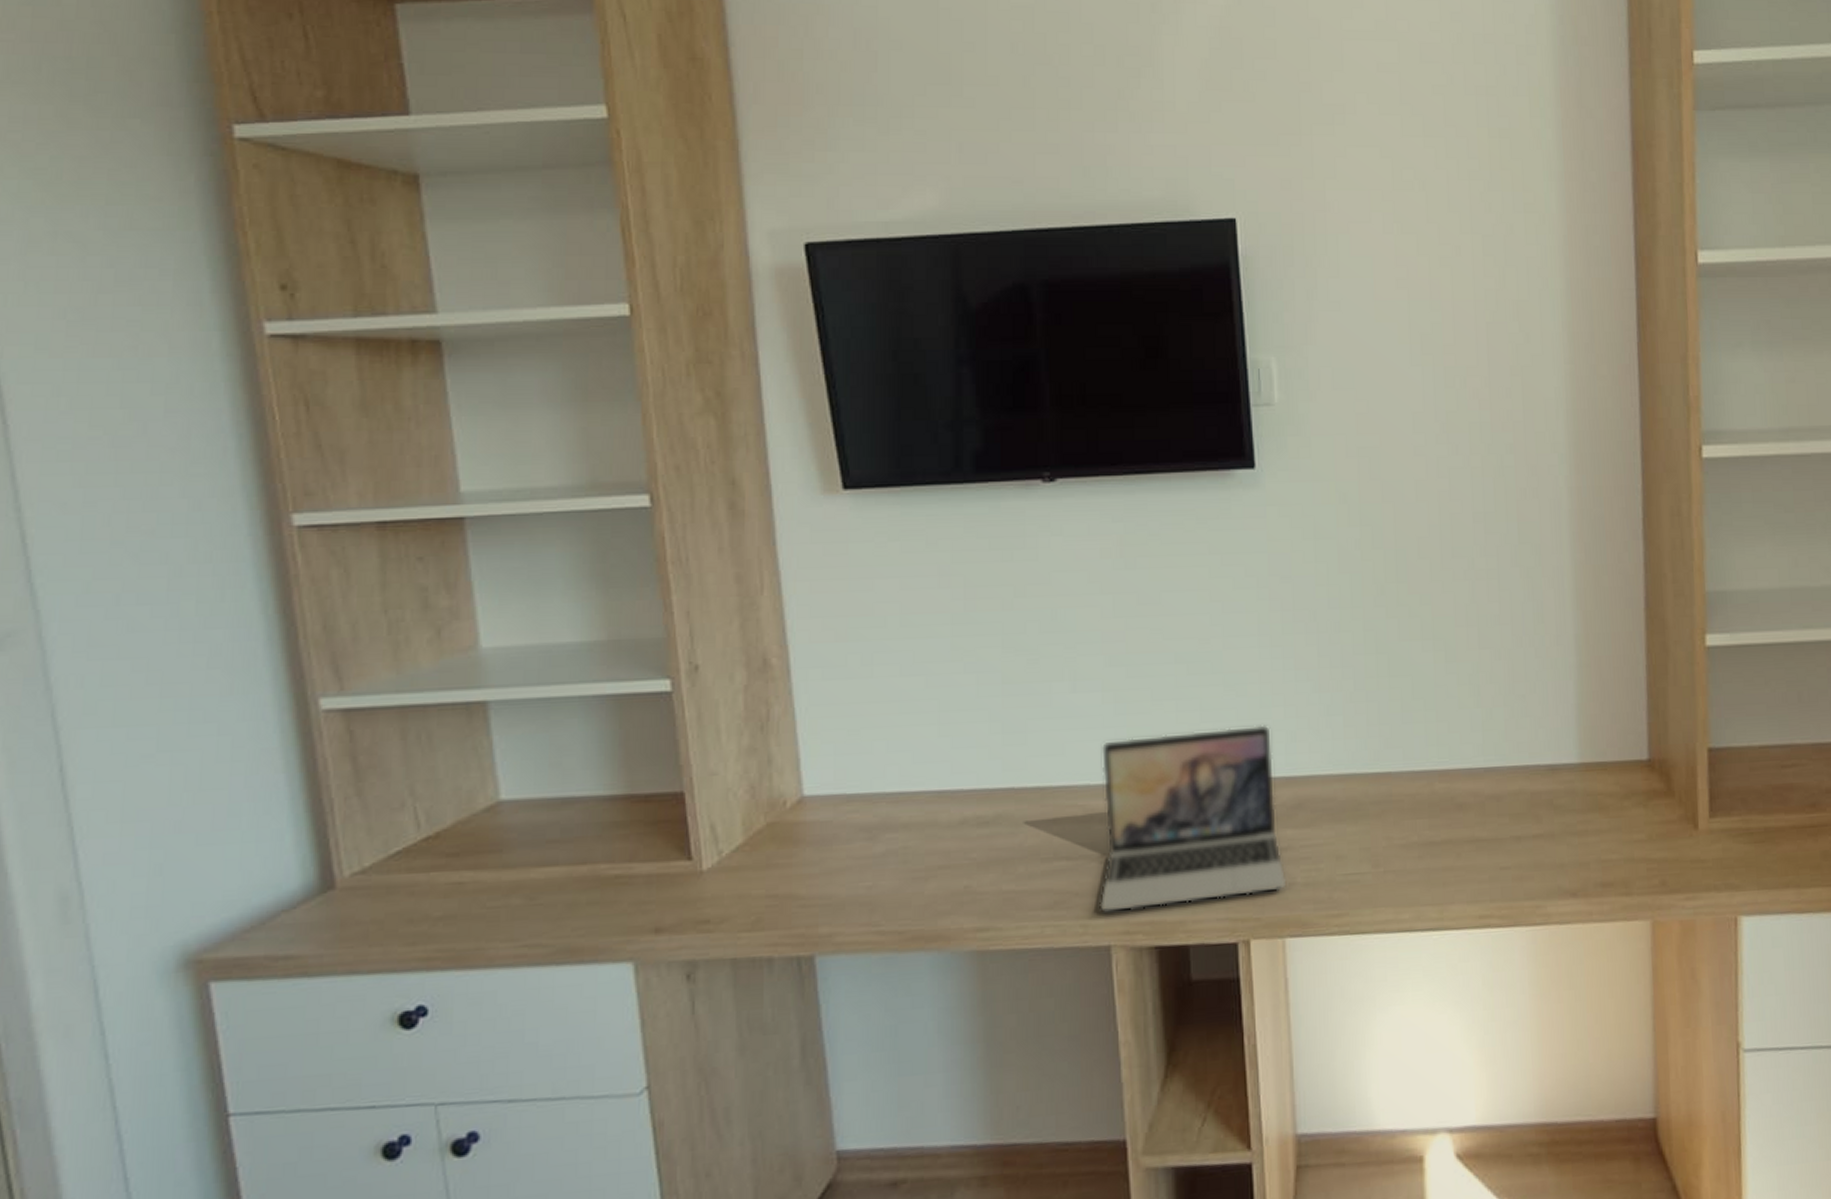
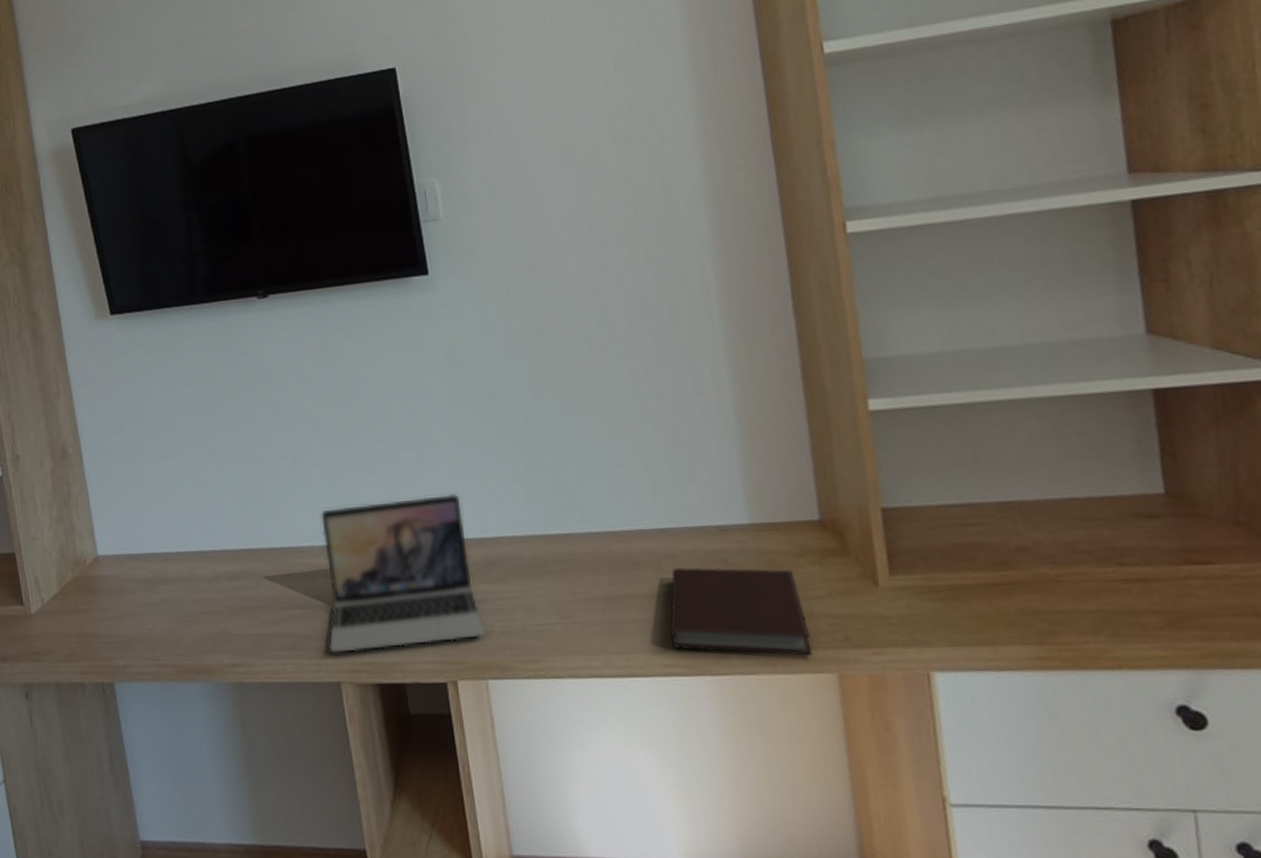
notebook: none [1488,809,1629,903] -> present [670,567,813,656]

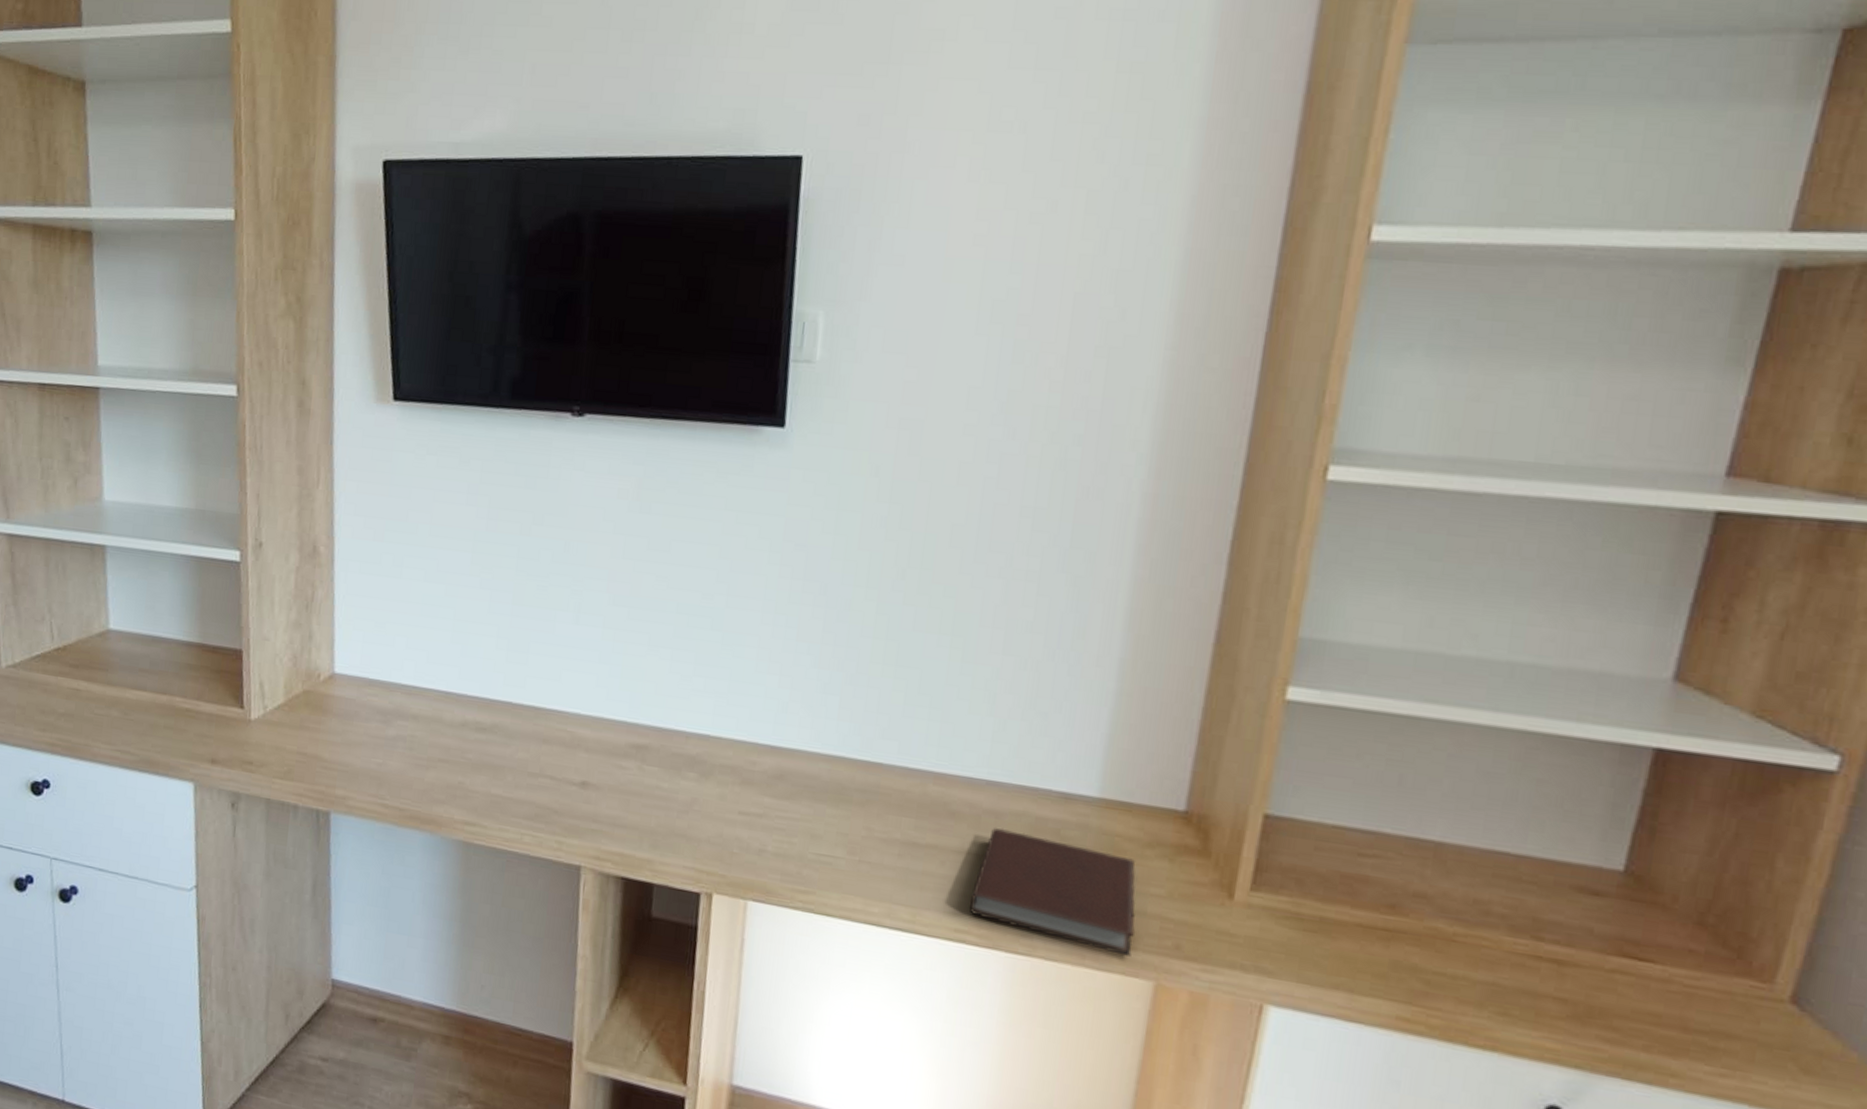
laptop: present [320,493,485,654] -> none [575,675,764,854]

